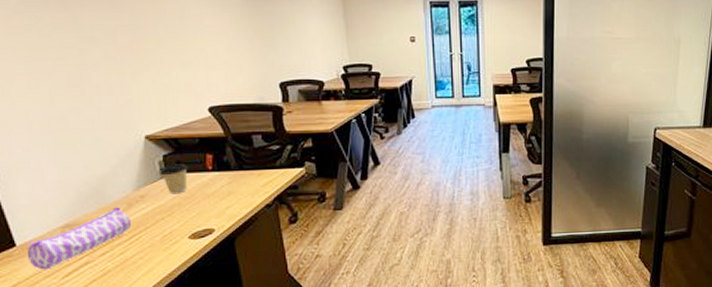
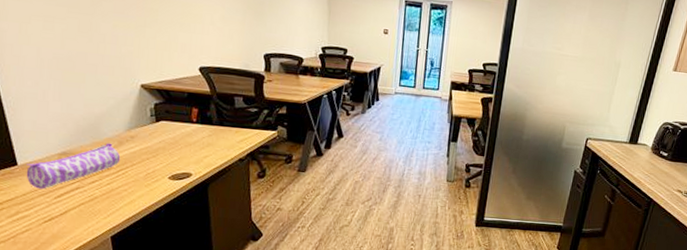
coffee cup: present [160,164,188,194] -> none [150,112,175,139]

